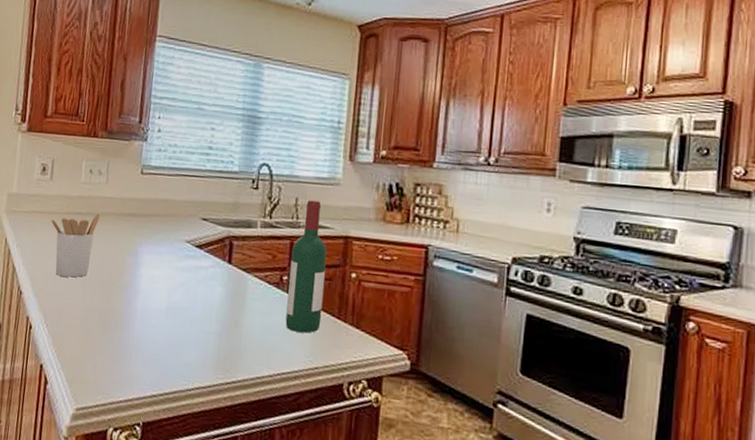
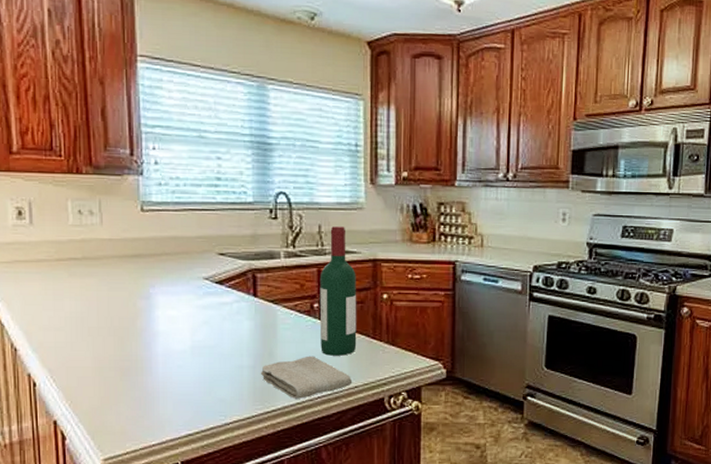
utensil holder: present [50,213,100,278] -> none [38,257,100,328]
washcloth: none [226,329,313,373] -> present [261,356,353,399]

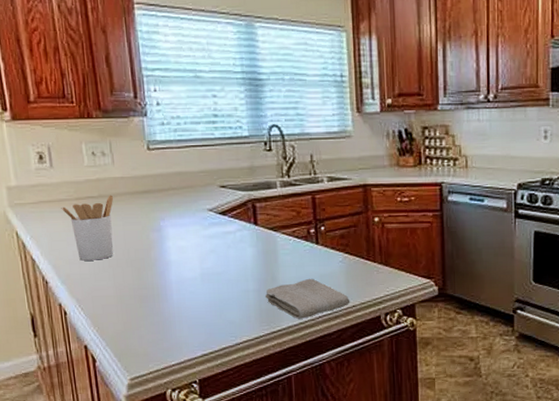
utensil holder: none [38,257,100,328] -> present [61,195,114,261]
wine bottle: present [319,225,357,356] -> none [314,154,352,278]

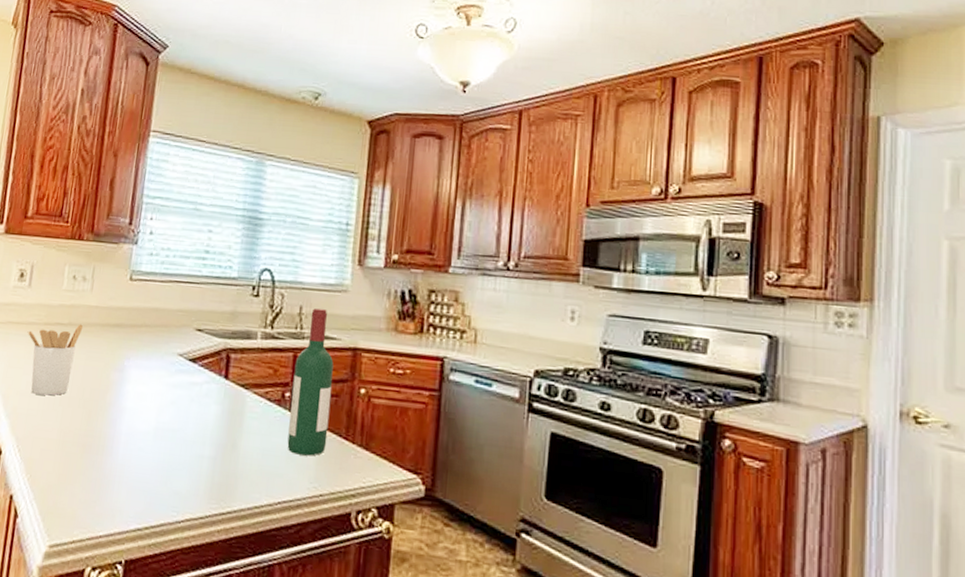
washcloth: present [266,278,350,319] -> none [221,452,318,502]
wine bottle: none [314,154,352,278] -> present [287,308,334,456]

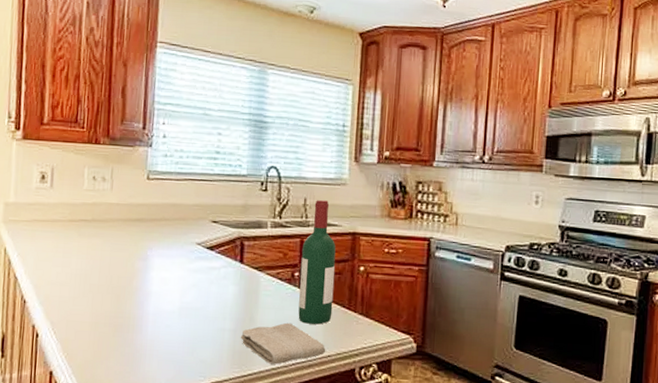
utensil holder: present [27,324,84,396] -> none [53,220,107,284]
washcloth: none [221,452,318,502] -> present [241,322,326,364]

